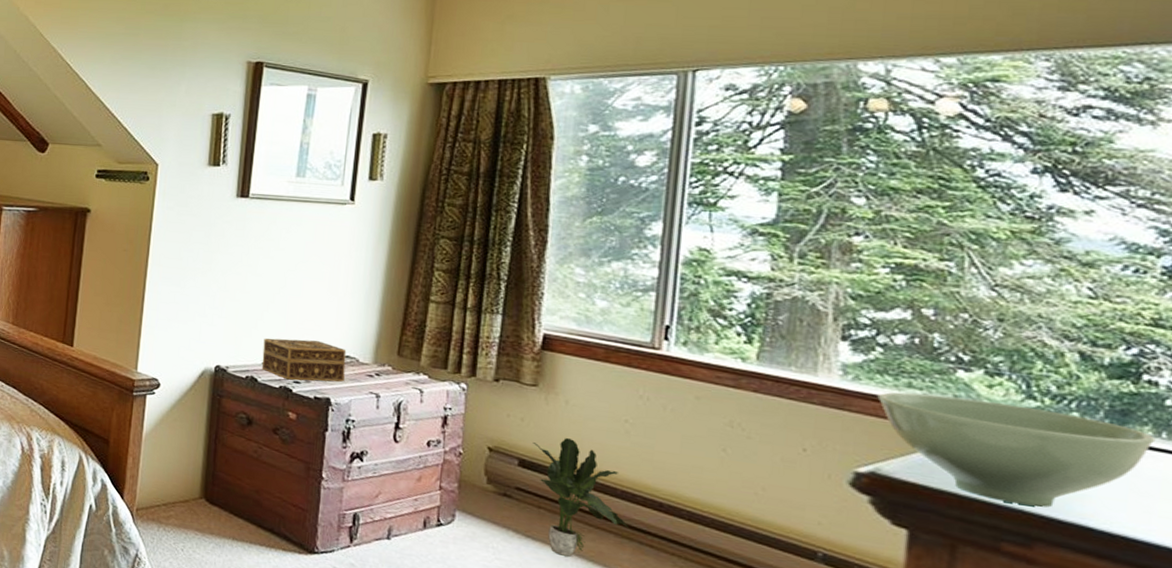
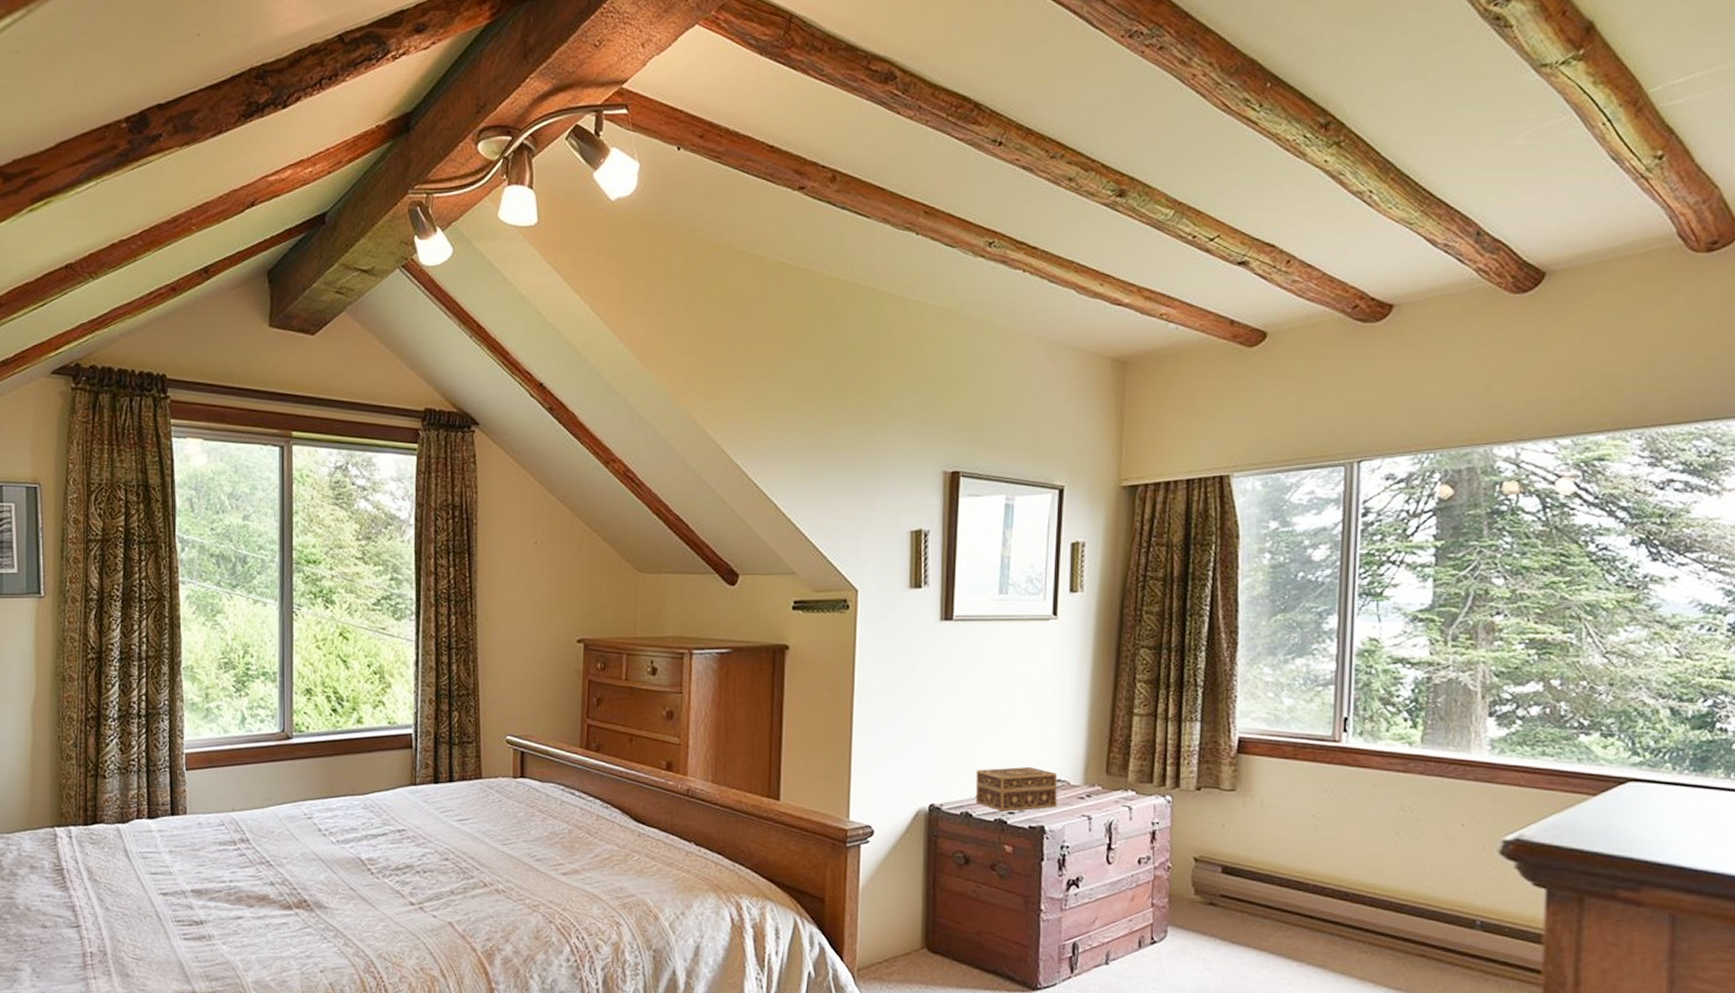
potted plant: present [533,437,628,557] -> none [1234,838,1320,957]
bowl: present [877,392,1156,508] -> none [1519,760,1727,854]

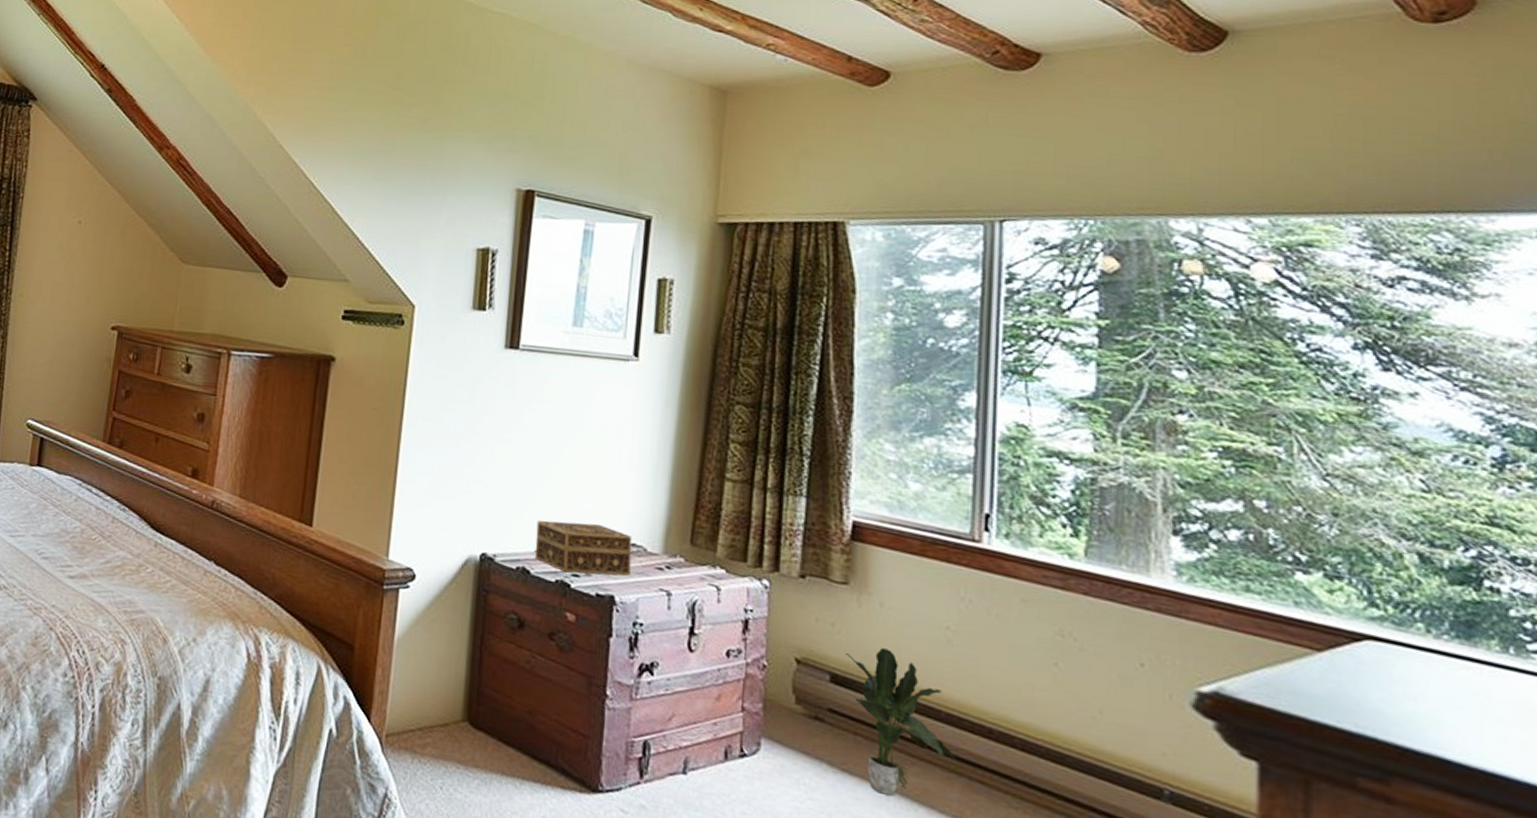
potted plant: none [1234,838,1320,957] -> present [846,647,956,796]

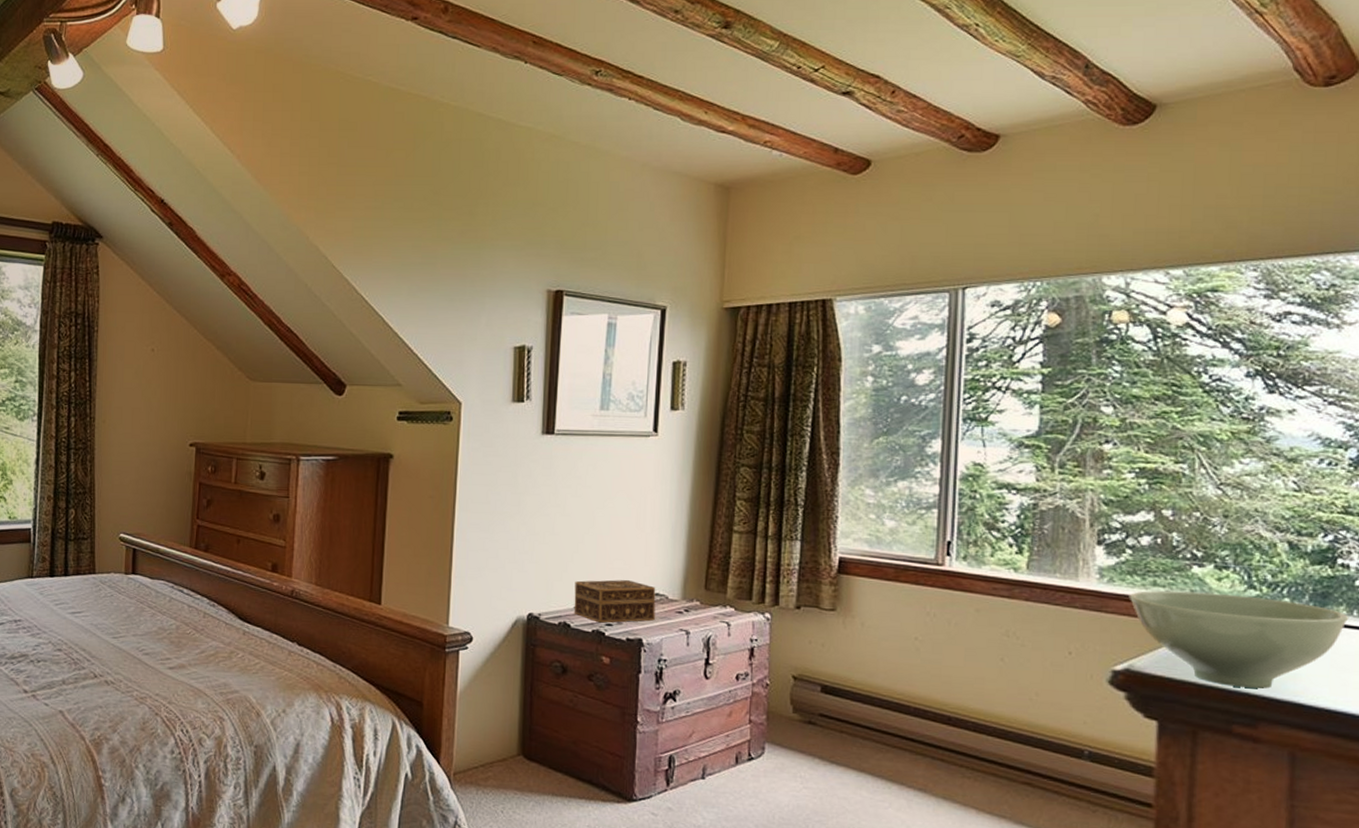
potted plant: present [846,647,956,796] -> none [833,659,922,778]
bowl: none [1215,597,1504,736] -> present [1128,590,1349,689]

